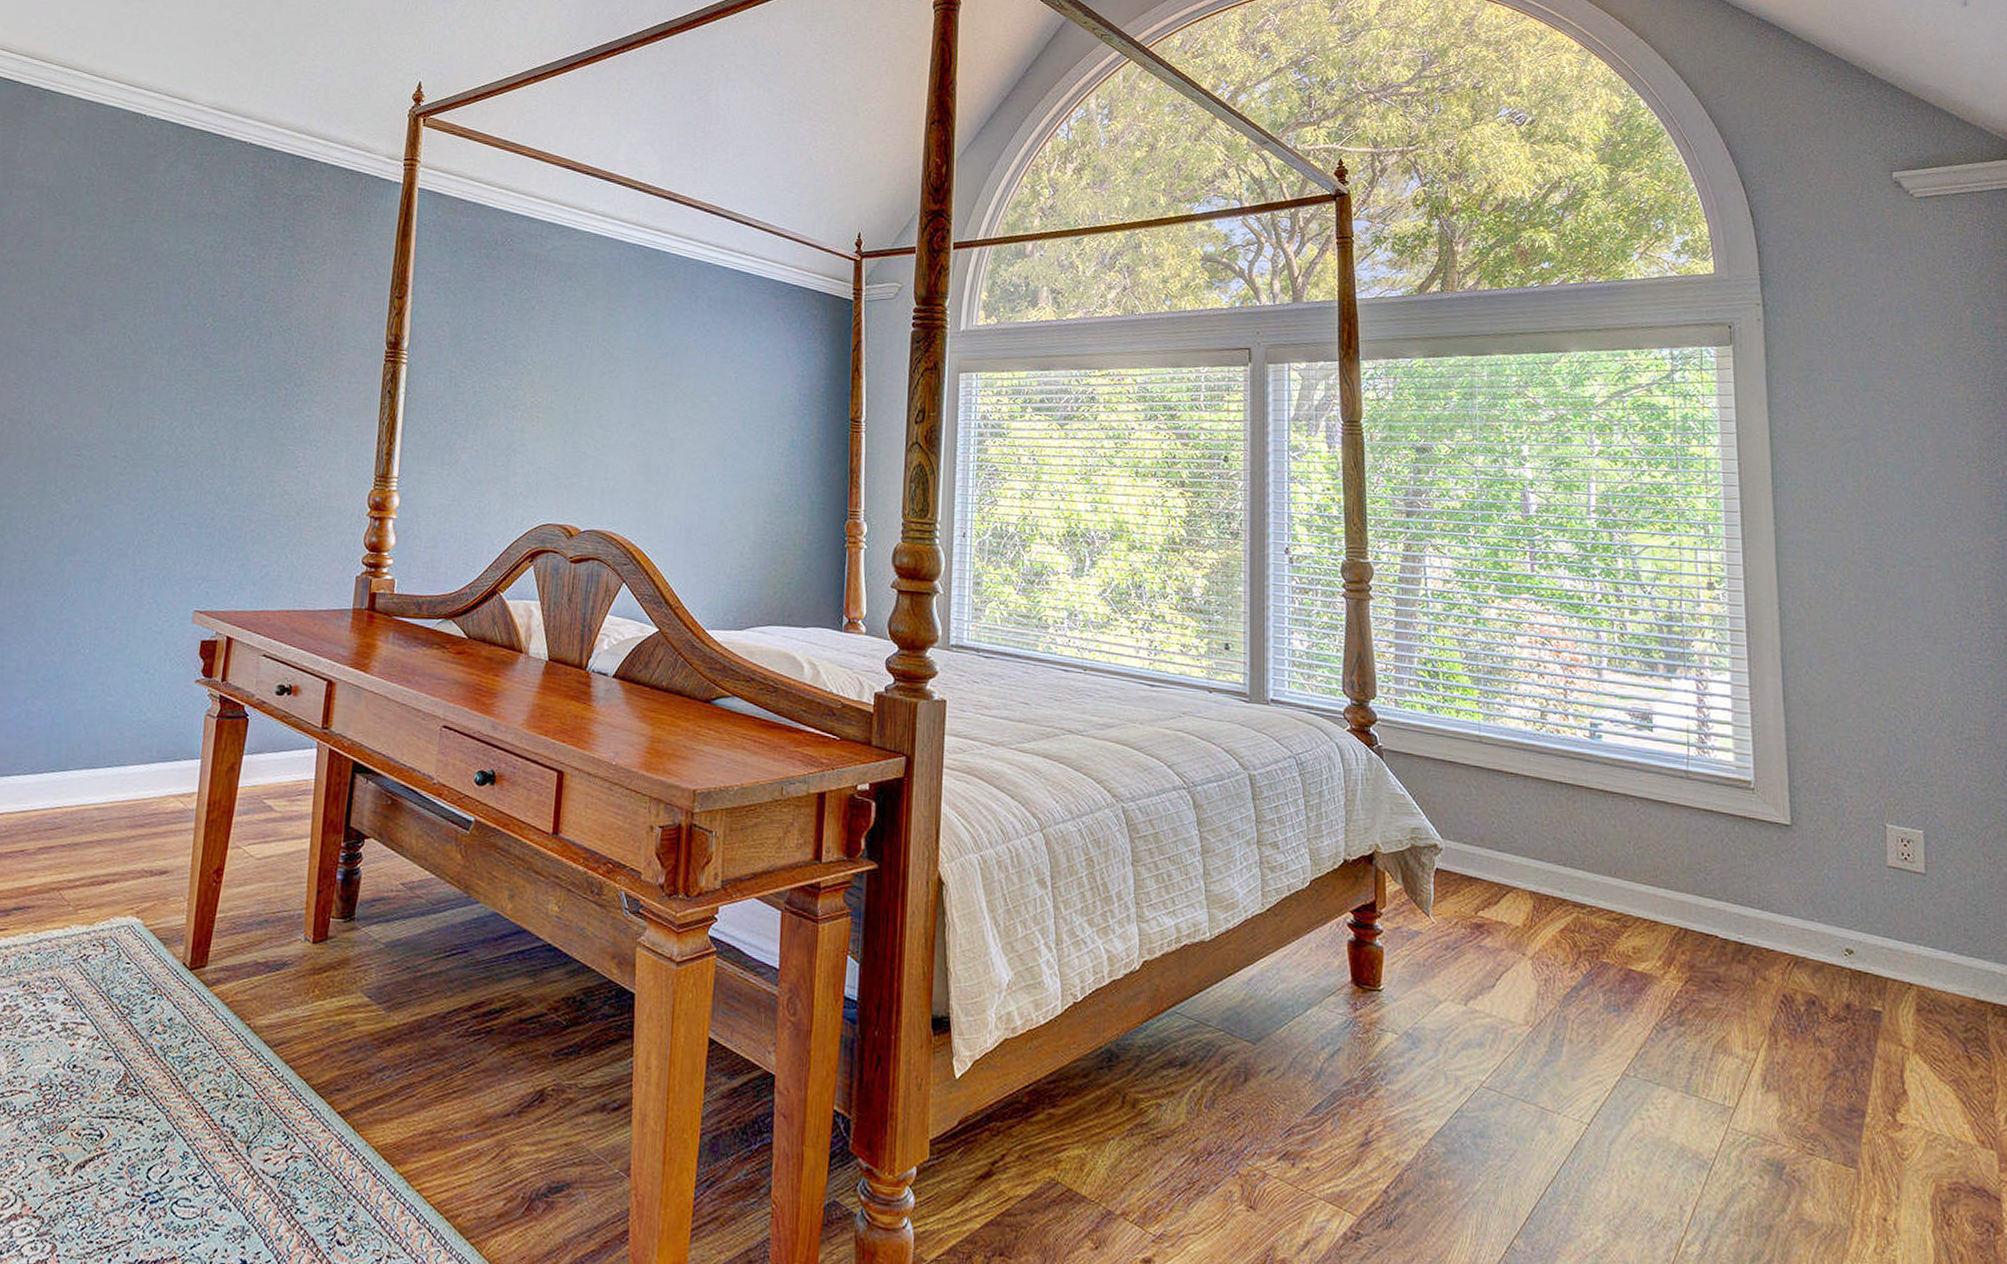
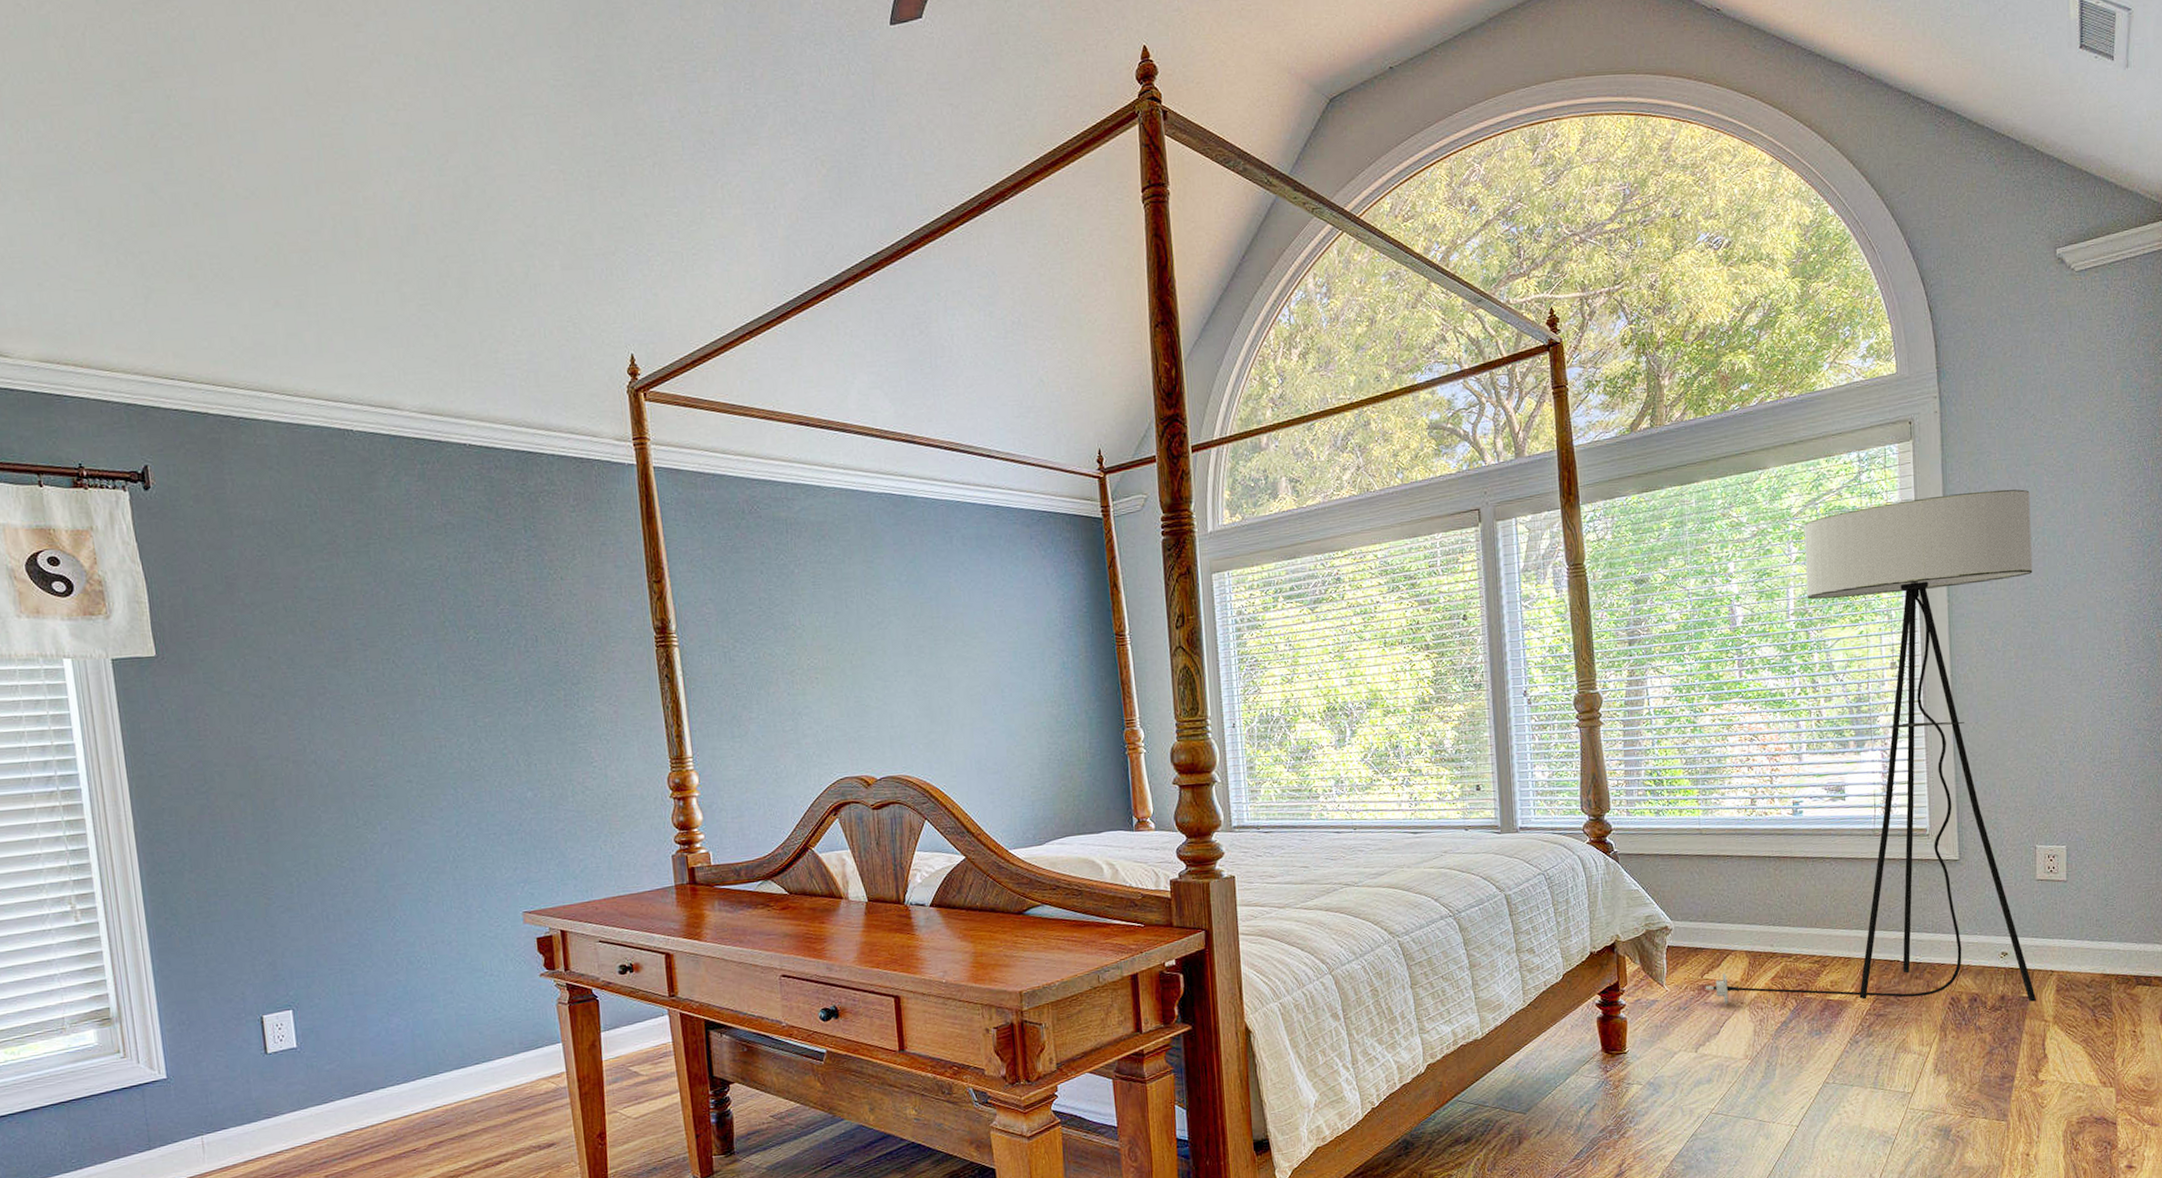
floor lamp: none [1479,408,1892,1019] -> present [1705,489,2037,1004]

